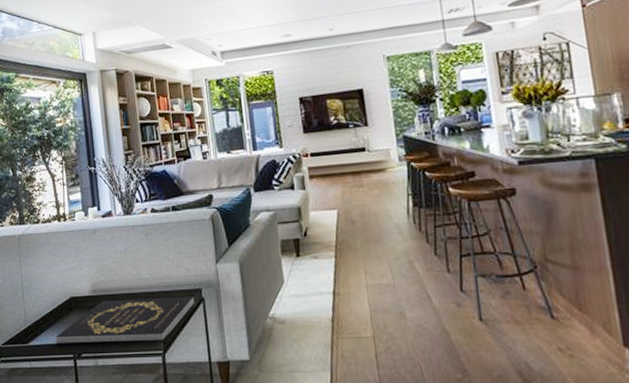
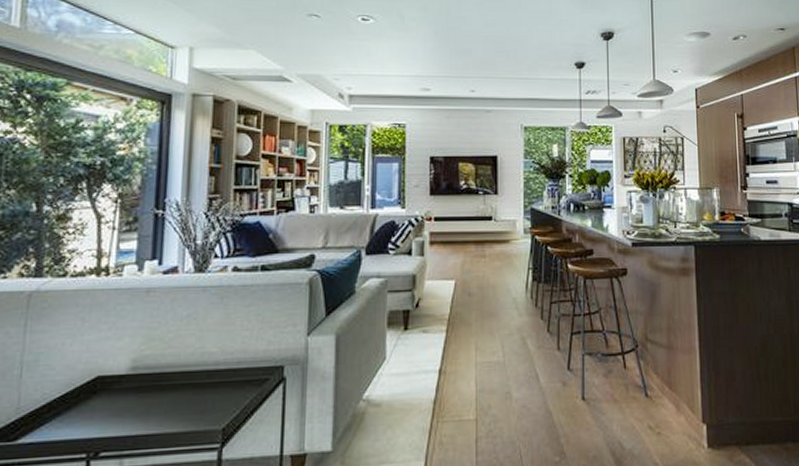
book: present [55,297,195,343] -> none [61,376,274,439]

